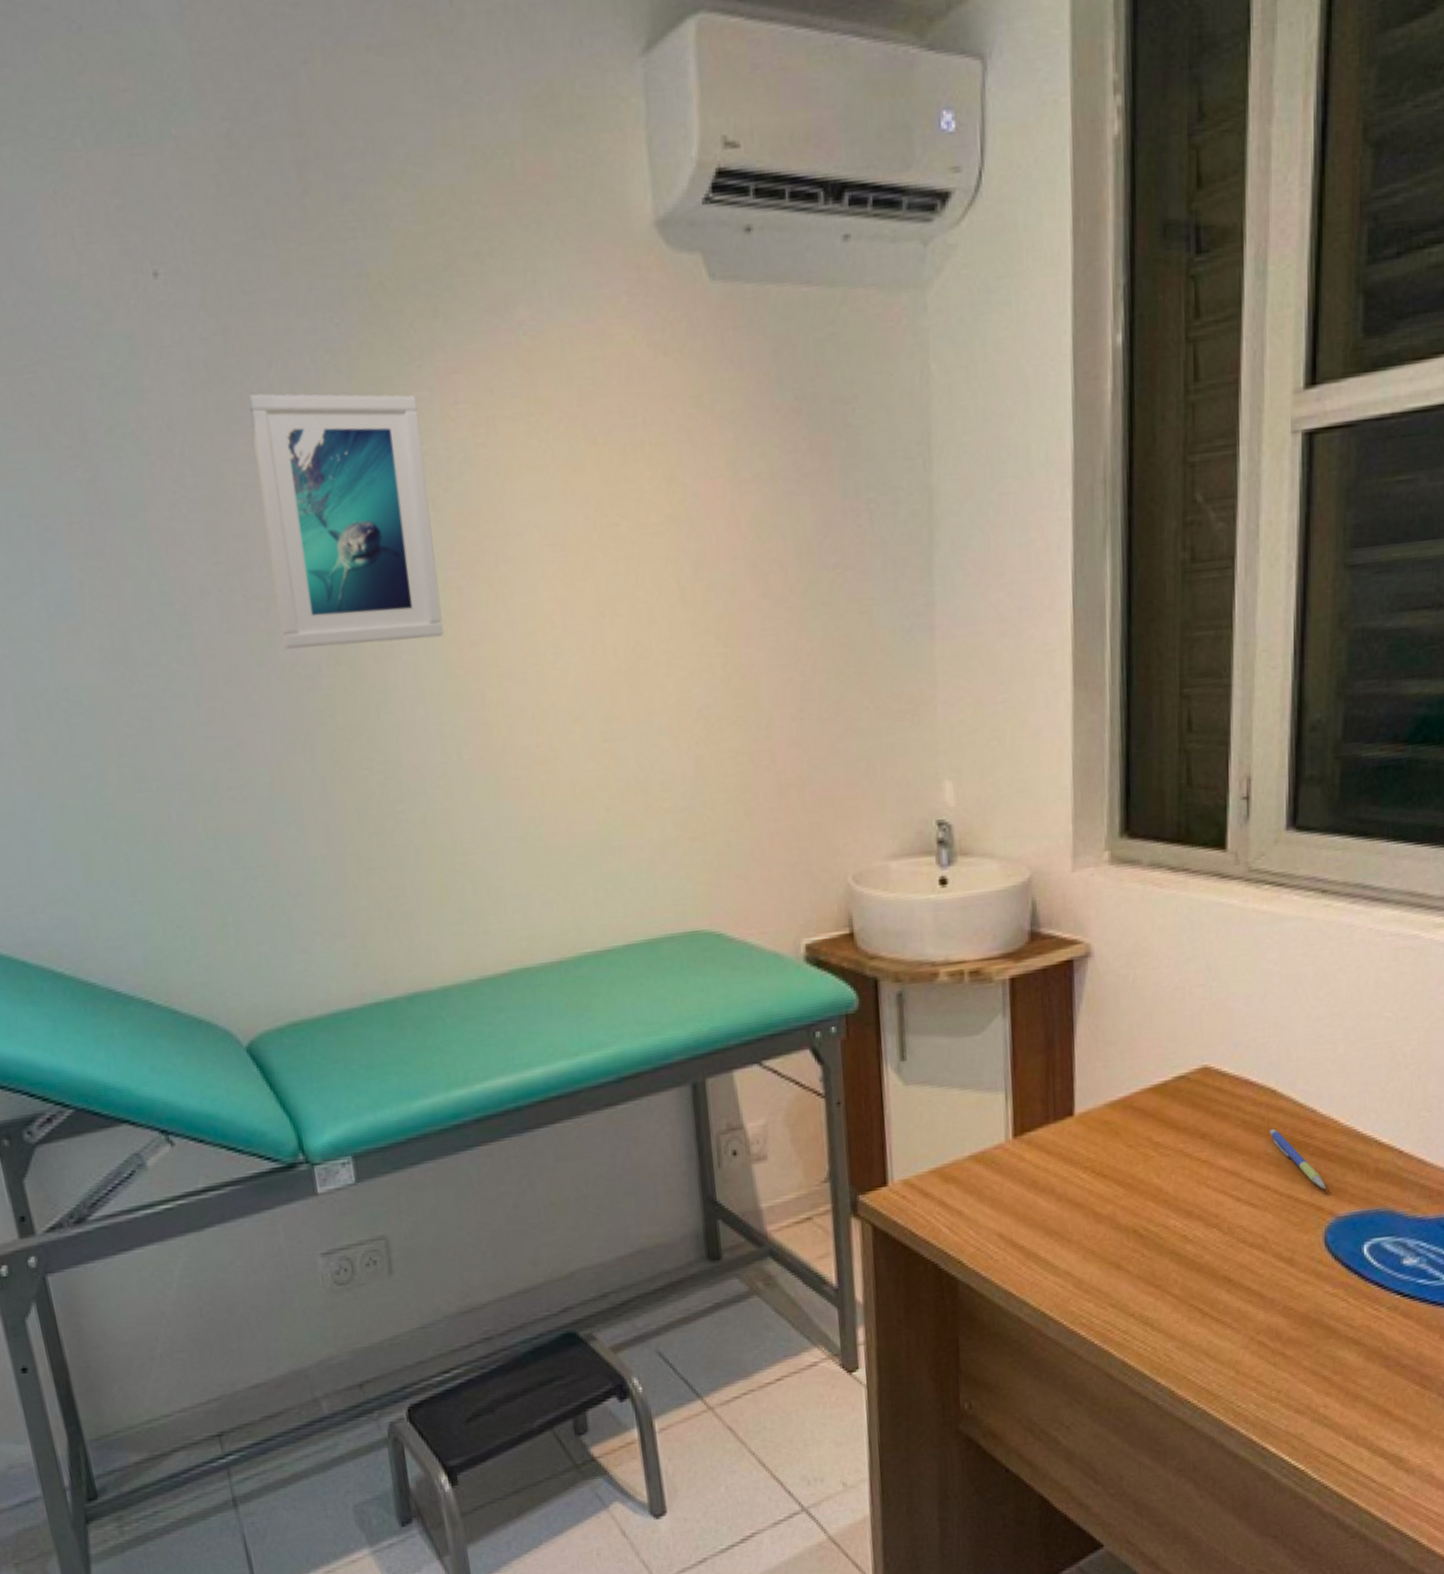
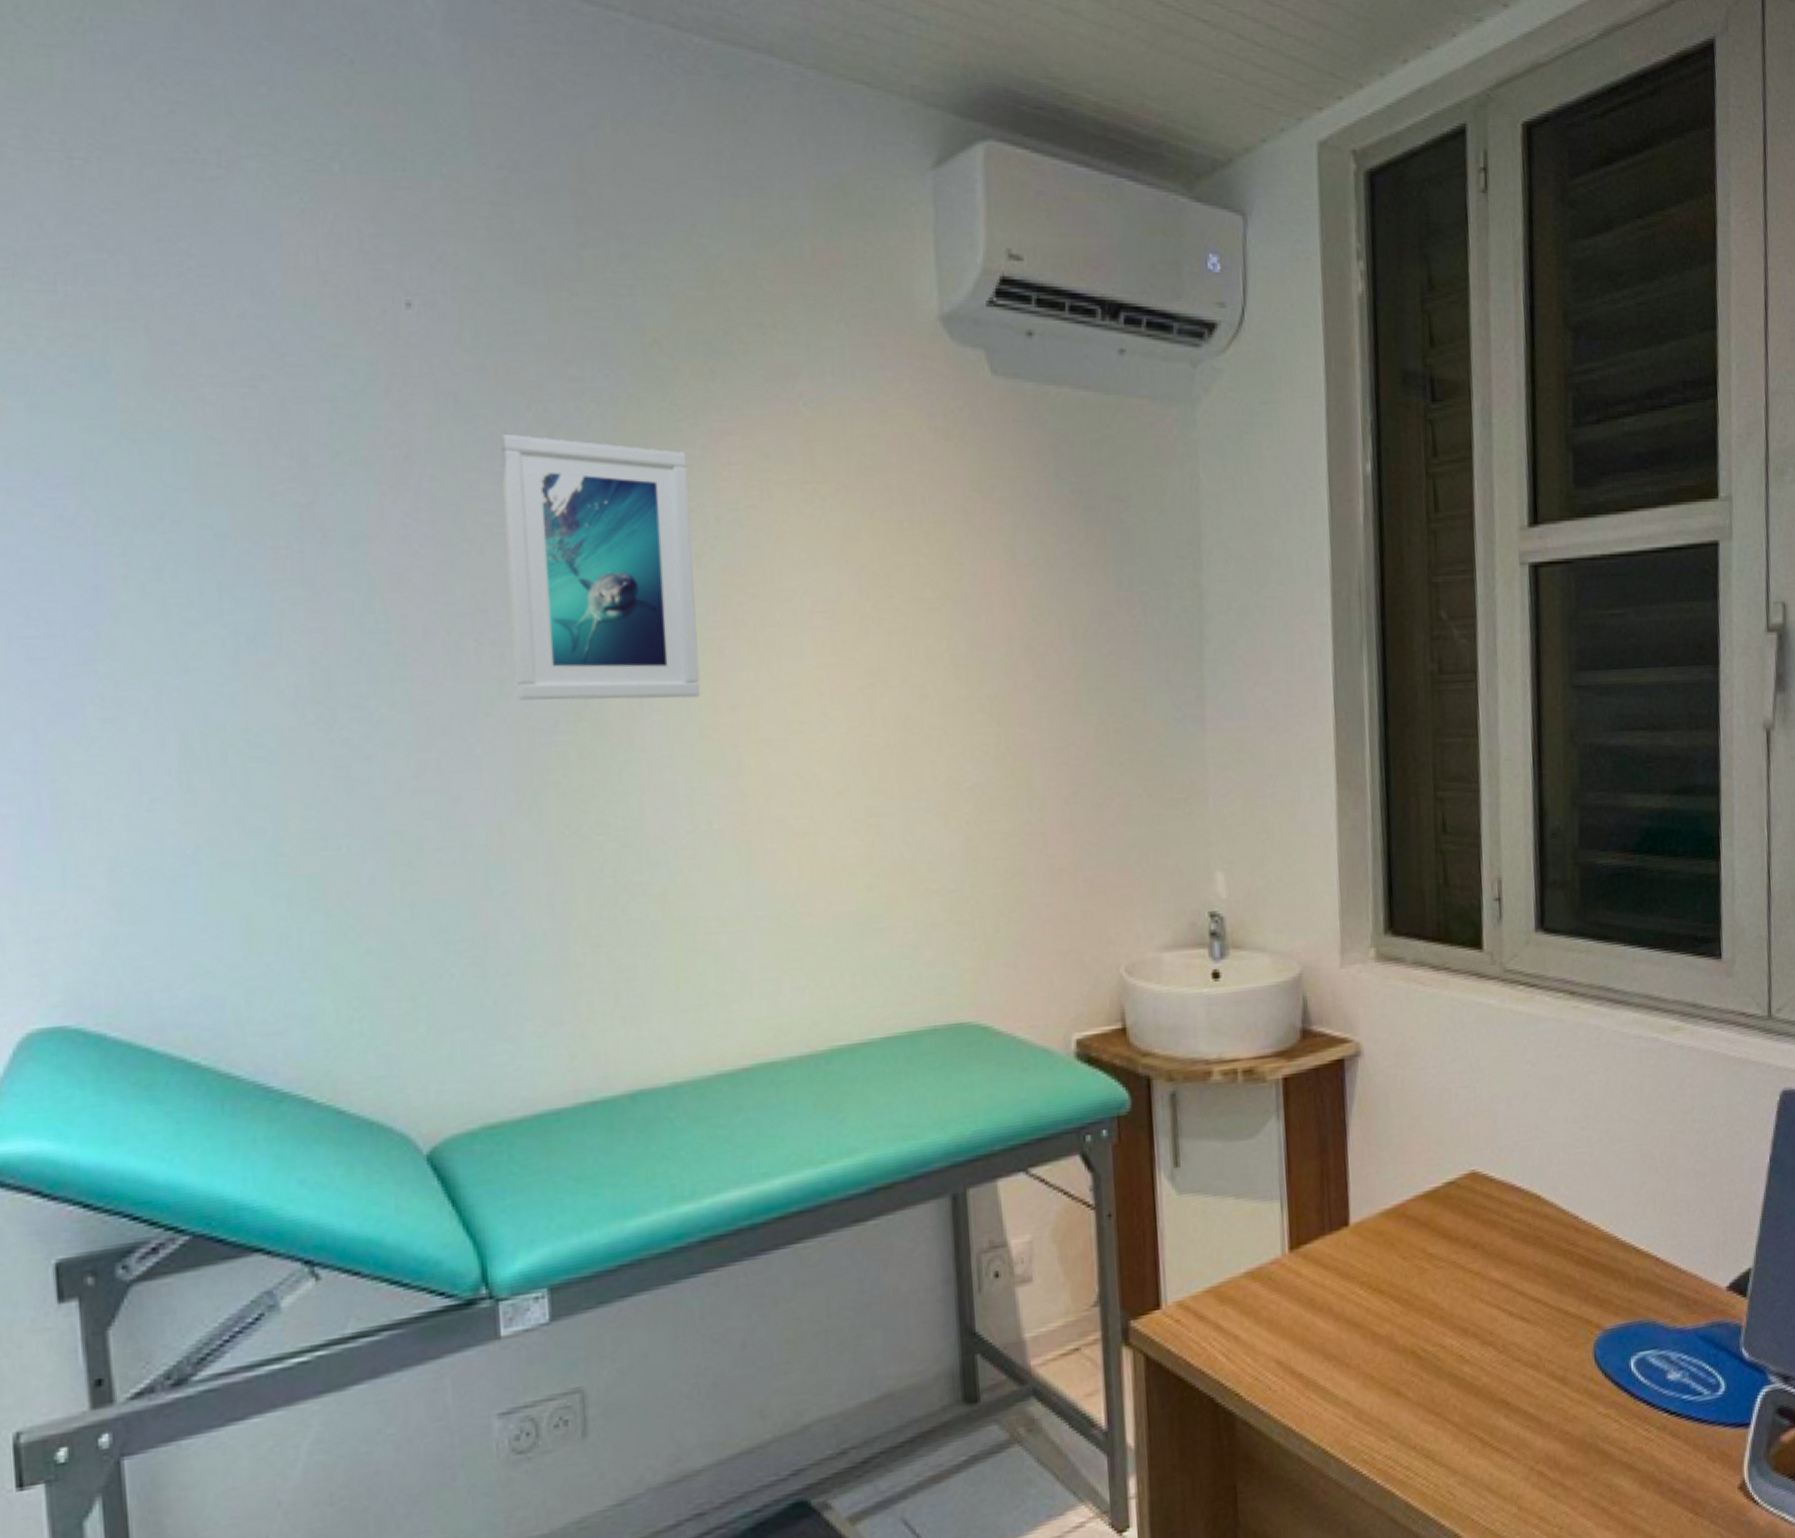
pen: present [1268,1128,1326,1190] -> none [1536,1236,1592,1301]

